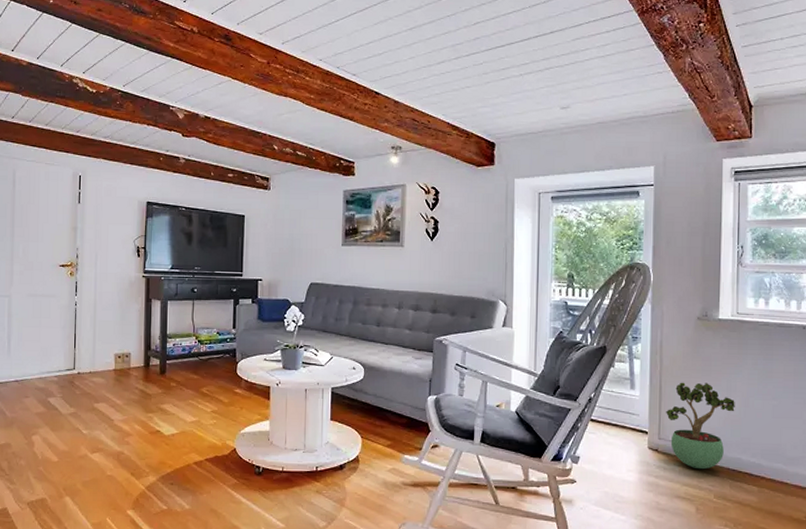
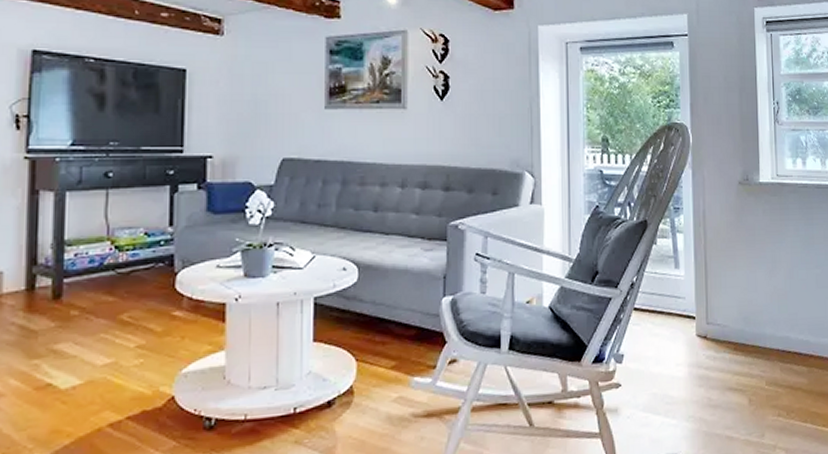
potted plant: present [666,382,735,470] -> none [713,255,781,355]

